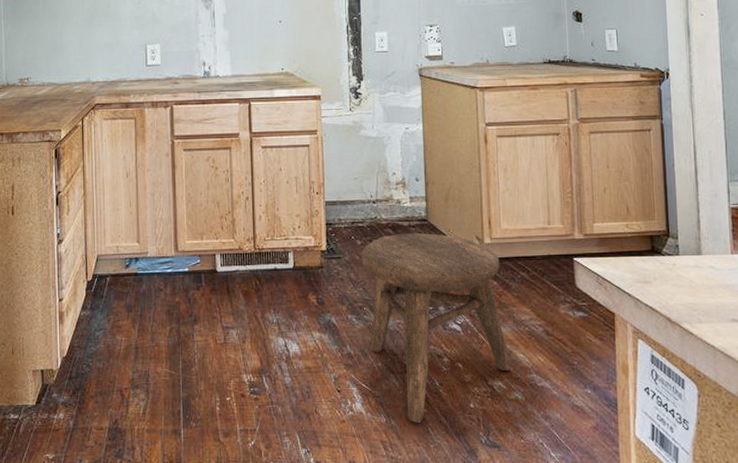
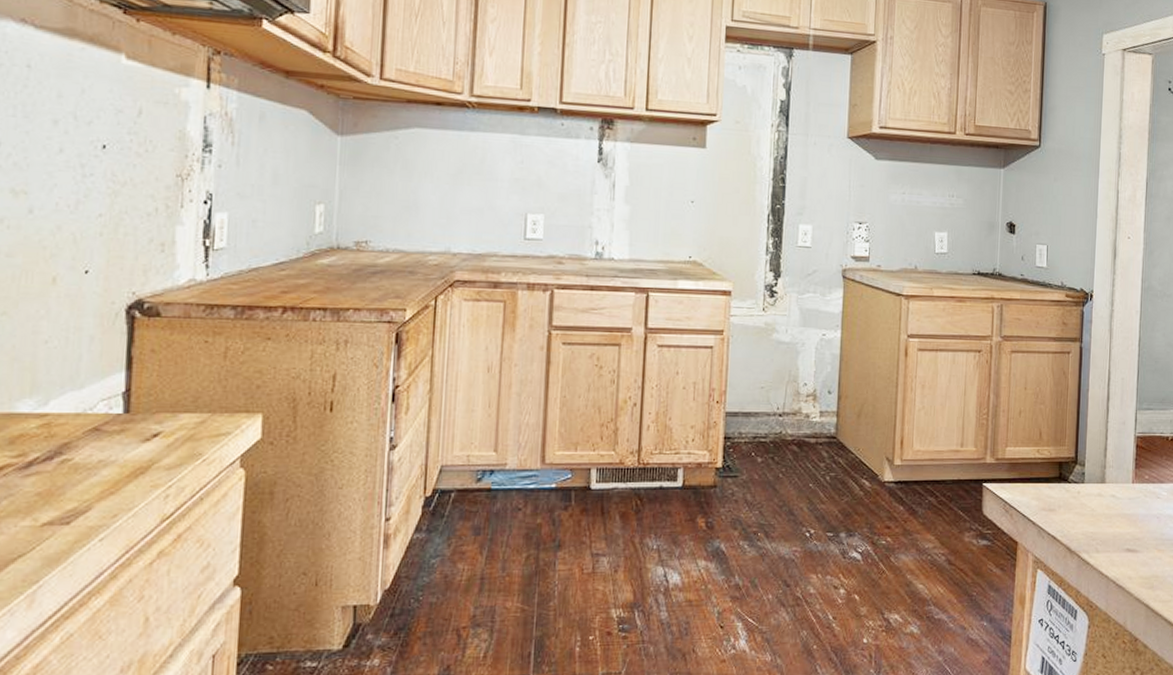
stool: present [361,233,511,423] -> none [760,452,909,661]

